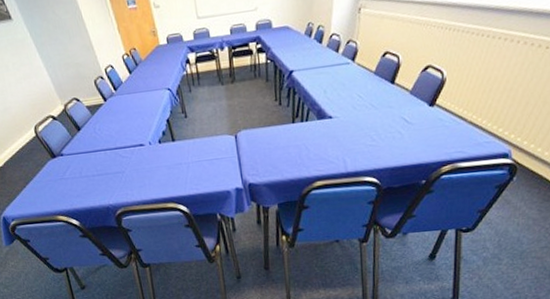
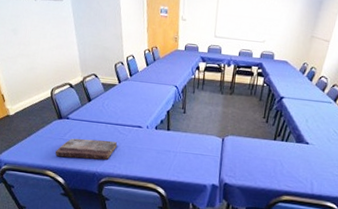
book: none [59,167,124,199] -> present [55,138,118,160]

